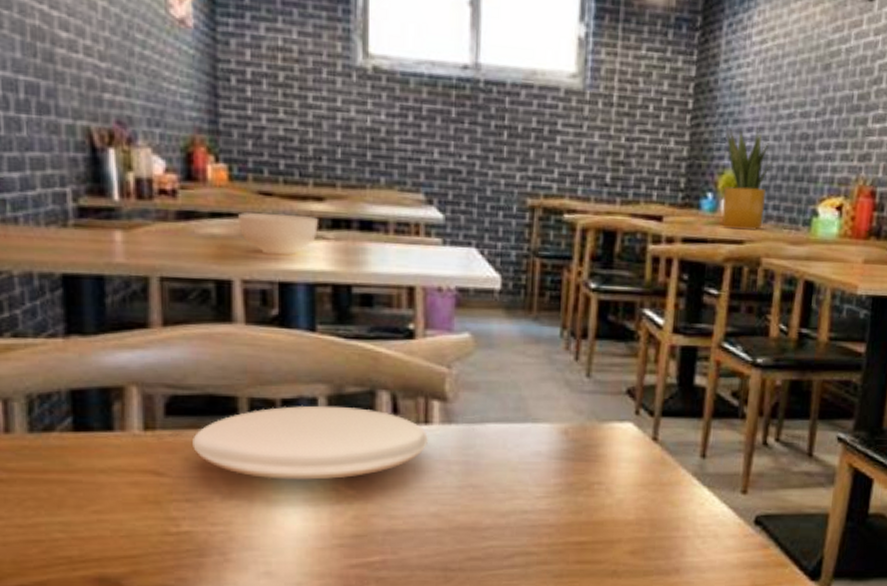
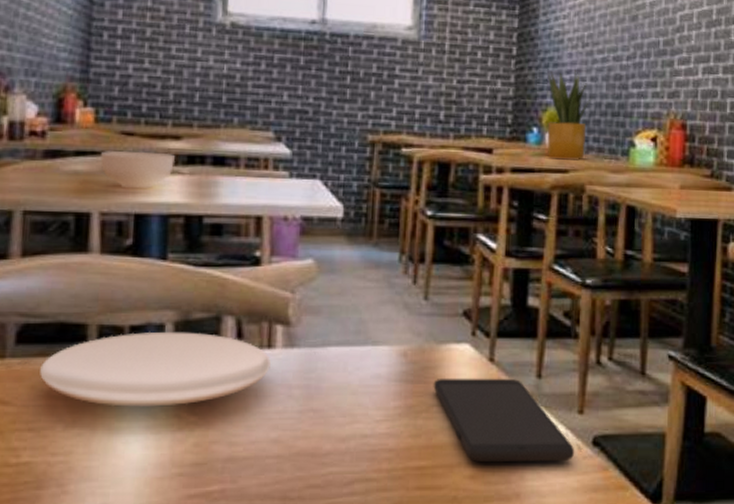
mobile phone: none [594,456,737,540] -> present [433,378,575,463]

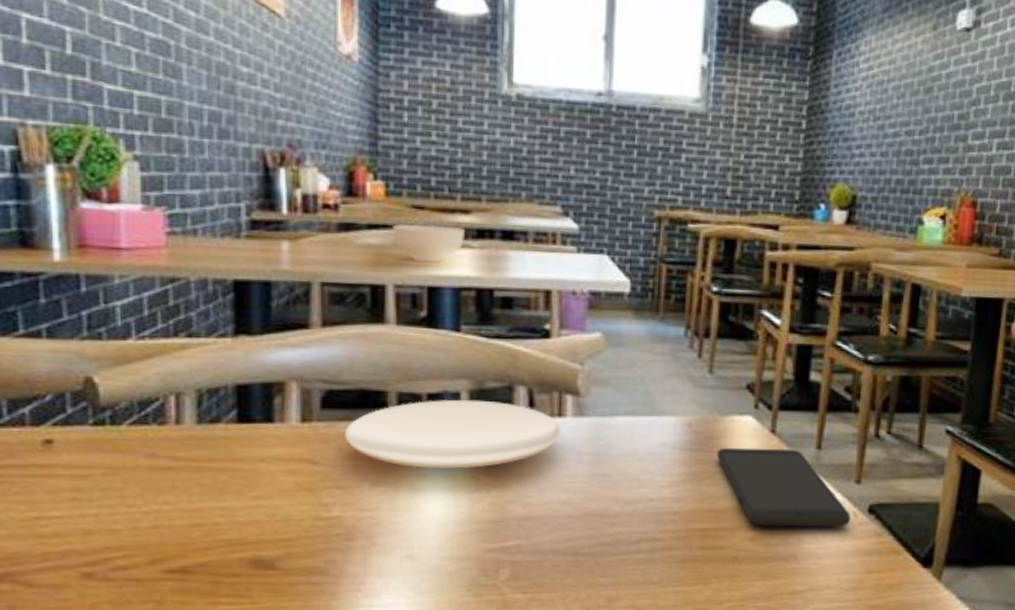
planter: present [547,70,594,160] -> none [834,144,883,237]

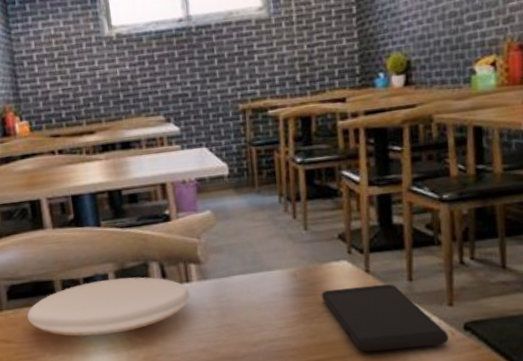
bowl: present [393,224,466,263] -> none [39,146,93,178]

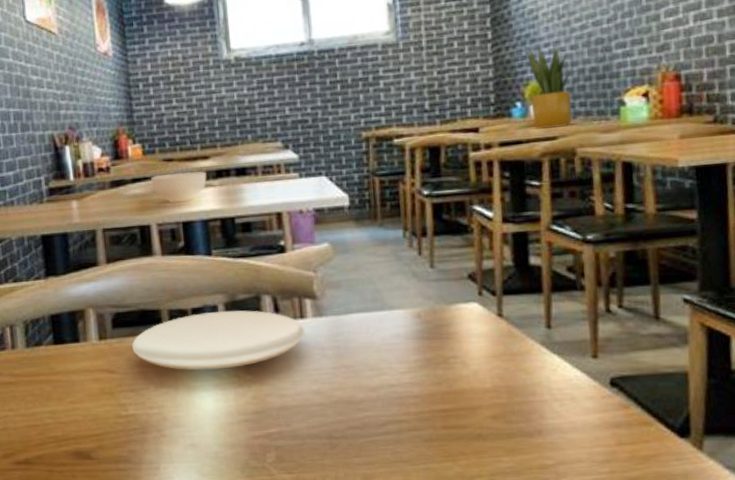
bowl: none [39,146,93,178] -> present [151,171,207,203]
mobile phone: present [321,284,449,352] -> none [447,330,593,405]
planter: none [387,15,432,98] -> present [525,42,575,129]

